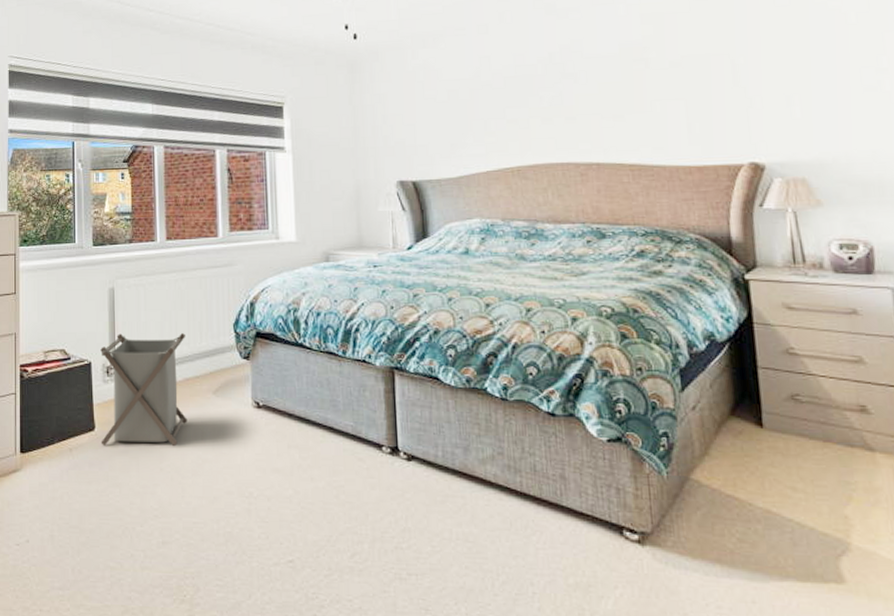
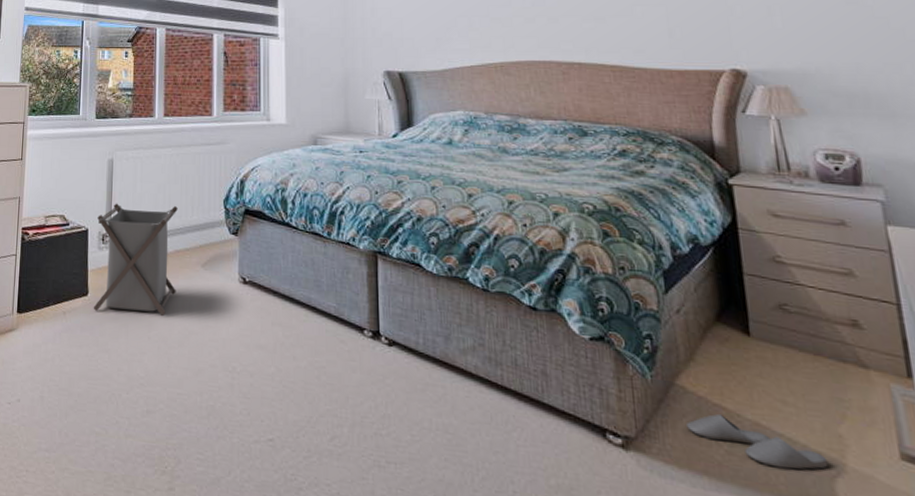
slippers: none [701,504,834,552] -> present [687,413,829,470]

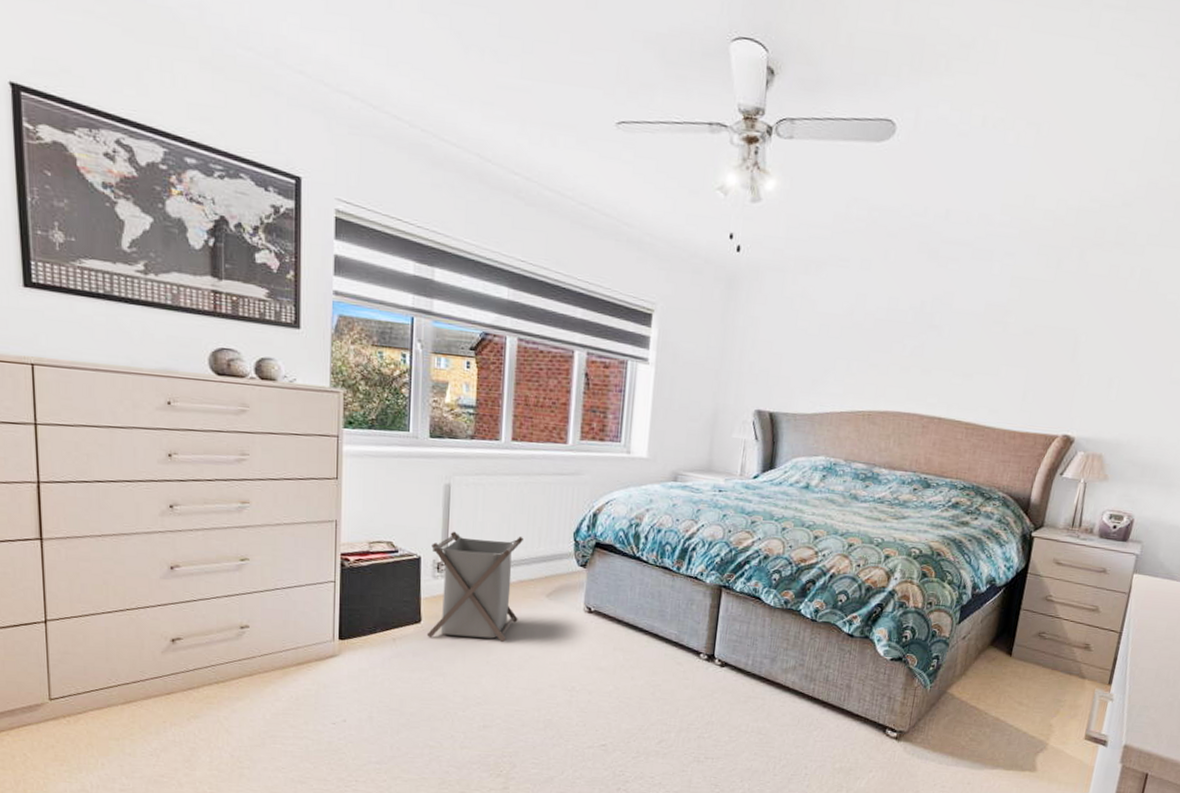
slippers: present [687,413,829,470] -> none [947,712,1037,749]

